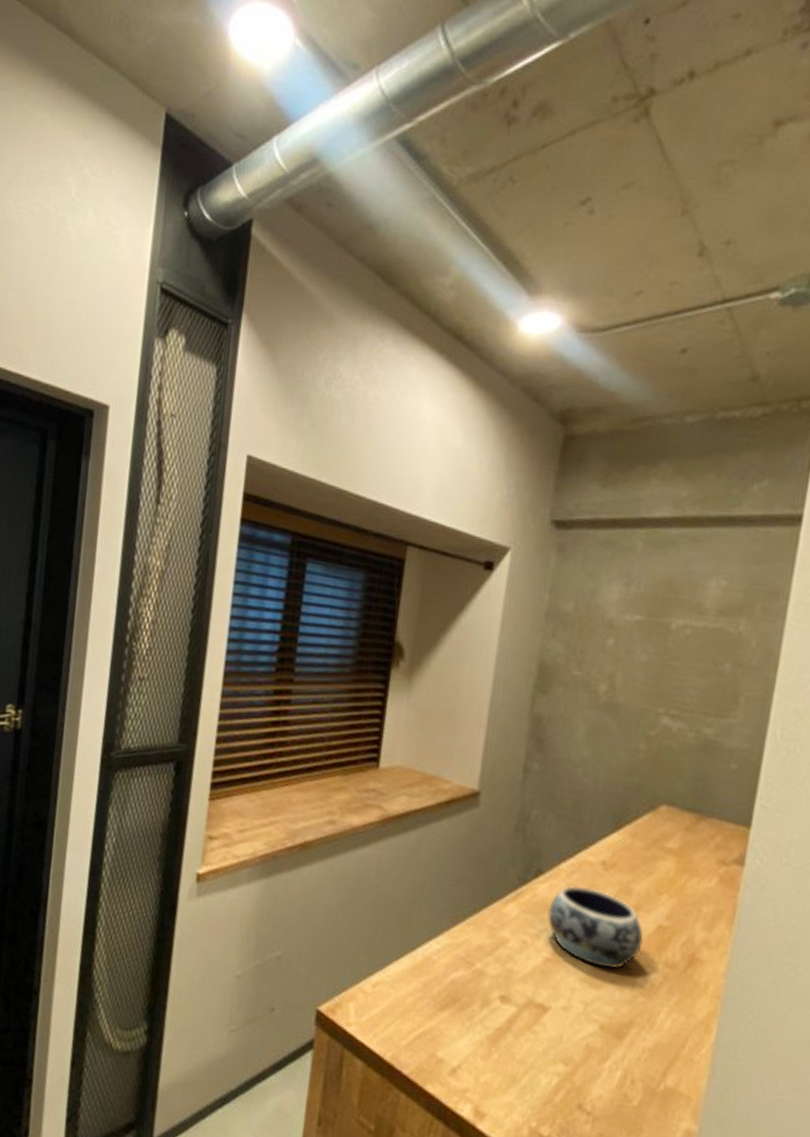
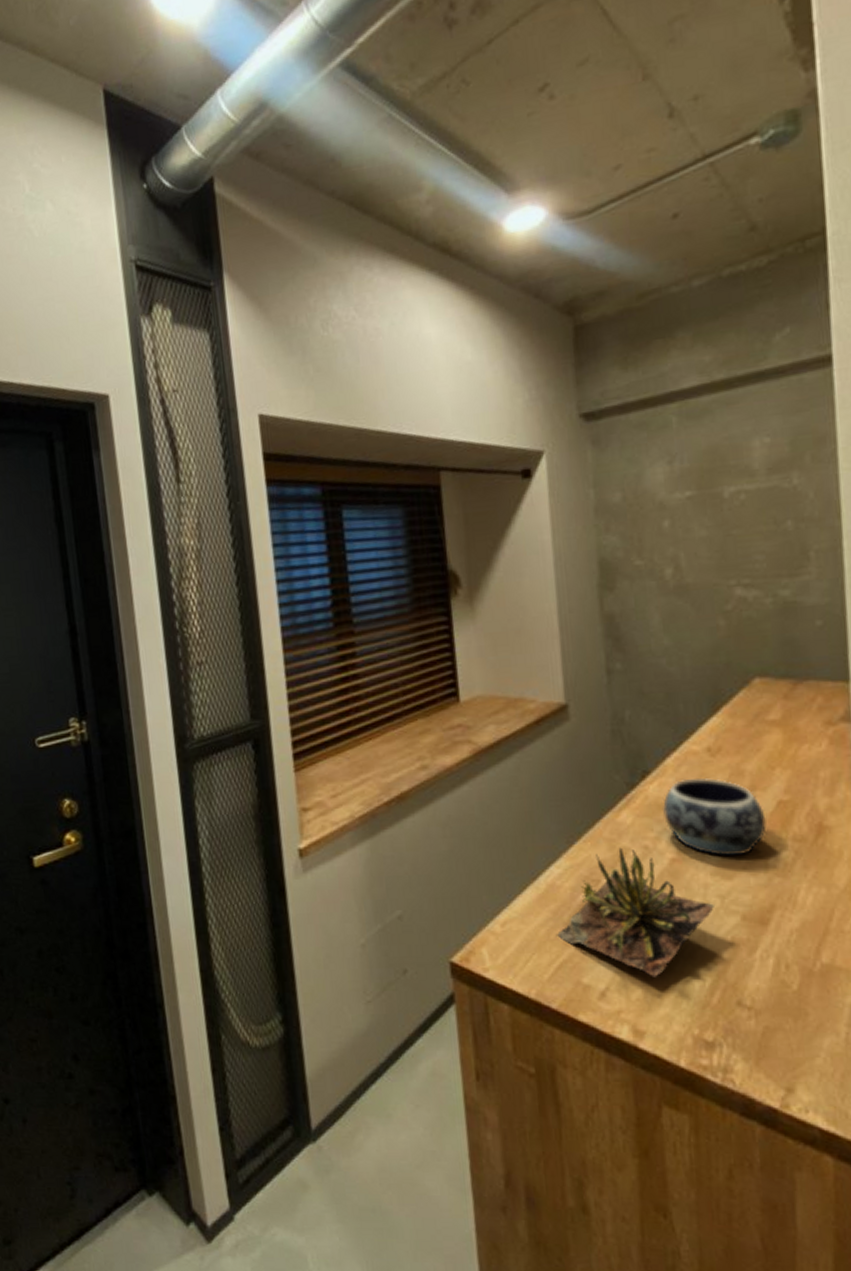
succulent plant: none [423,936,578,1066] -> present [557,847,716,977]

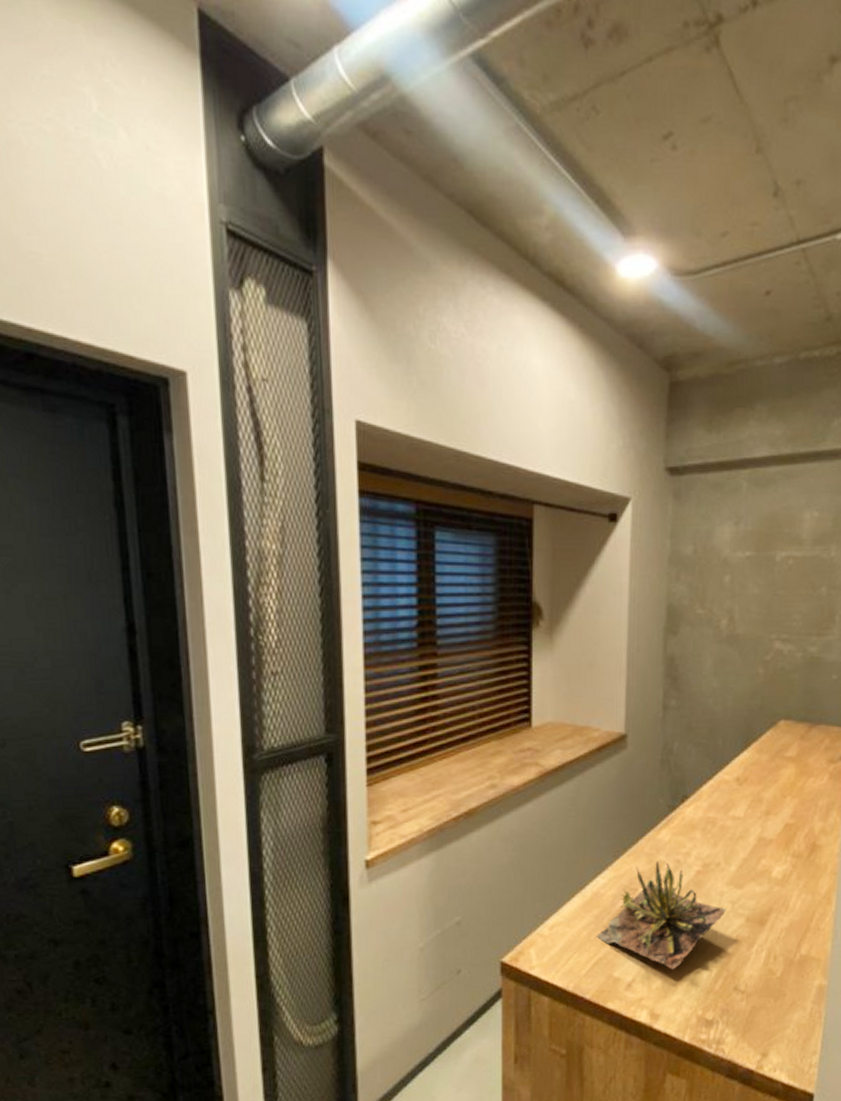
decorative bowl: present [663,778,767,856] -> none [695,803,774,869]

